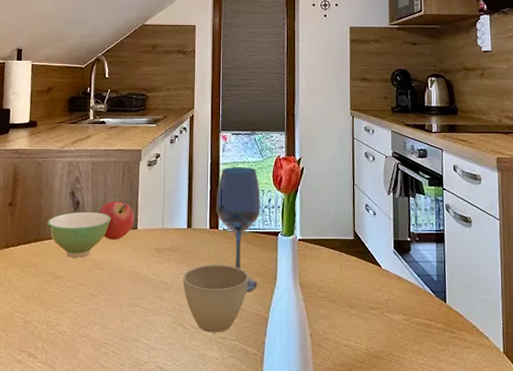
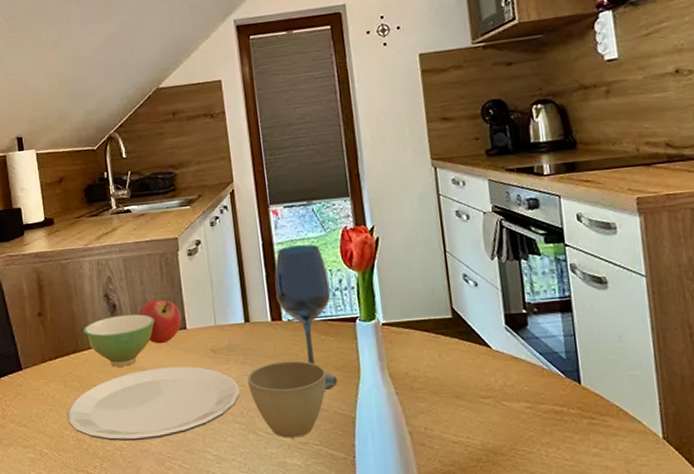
plate: none [19,261,175,327] -> present [67,366,240,442]

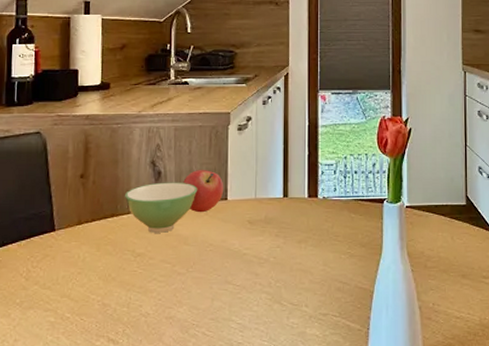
plate: present [67,366,240,442] -> none [96,235,271,308]
cup: present [246,360,327,438] -> none [278,236,352,309]
wineglass: present [274,244,337,390] -> none [315,129,364,264]

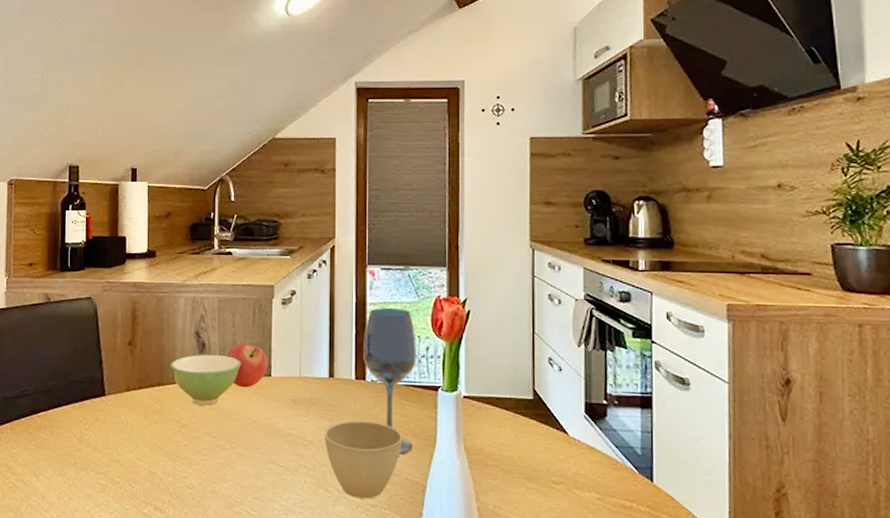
cup: none [278,236,352,309] -> present [323,420,403,499]
wineglass: none [315,129,364,264] -> present [363,308,417,455]

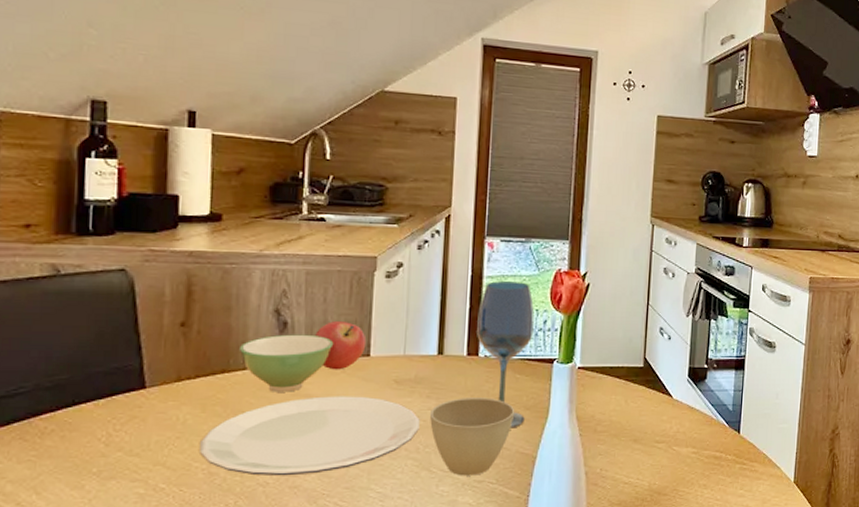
plate: none [143,411,316,482] -> present [200,396,420,476]

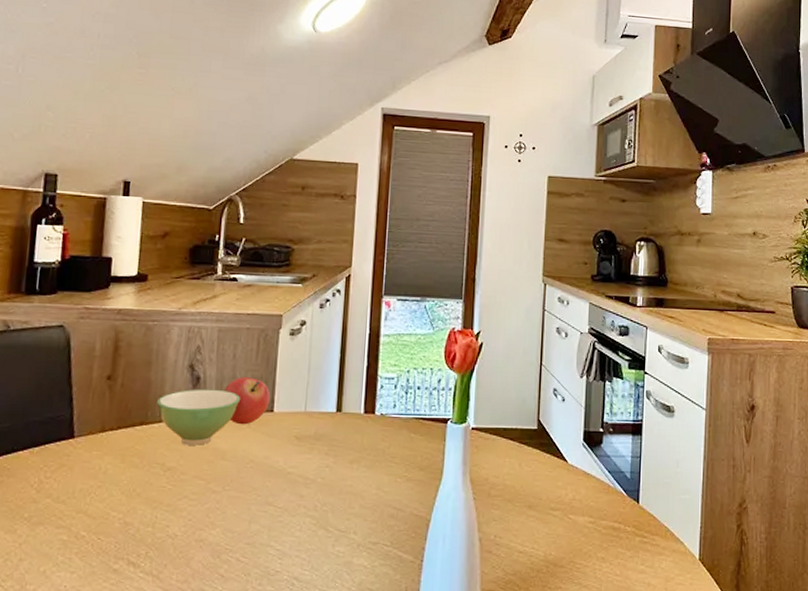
plate: present [200,396,420,476] -> none [117,450,318,529]
cup: present [429,398,515,476] -> none [327,456,410,537]
wineglass: present [477,281,535,428] -> none [373,340,429,489]

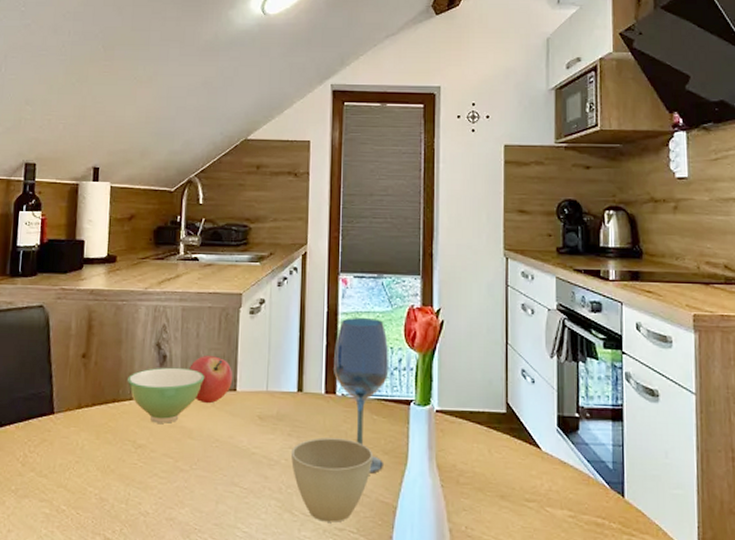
cup: none [327,456,410,537] -> present [290,437,374,523]
wineglass: none [373,340,429,489] -> present [334,318,389,474]

